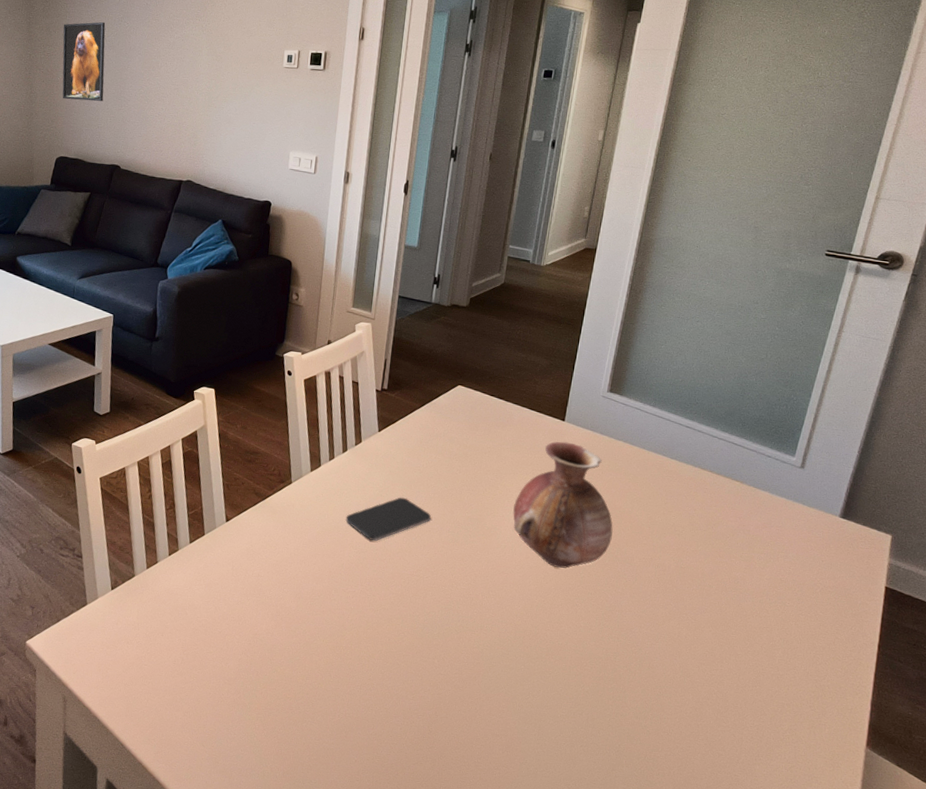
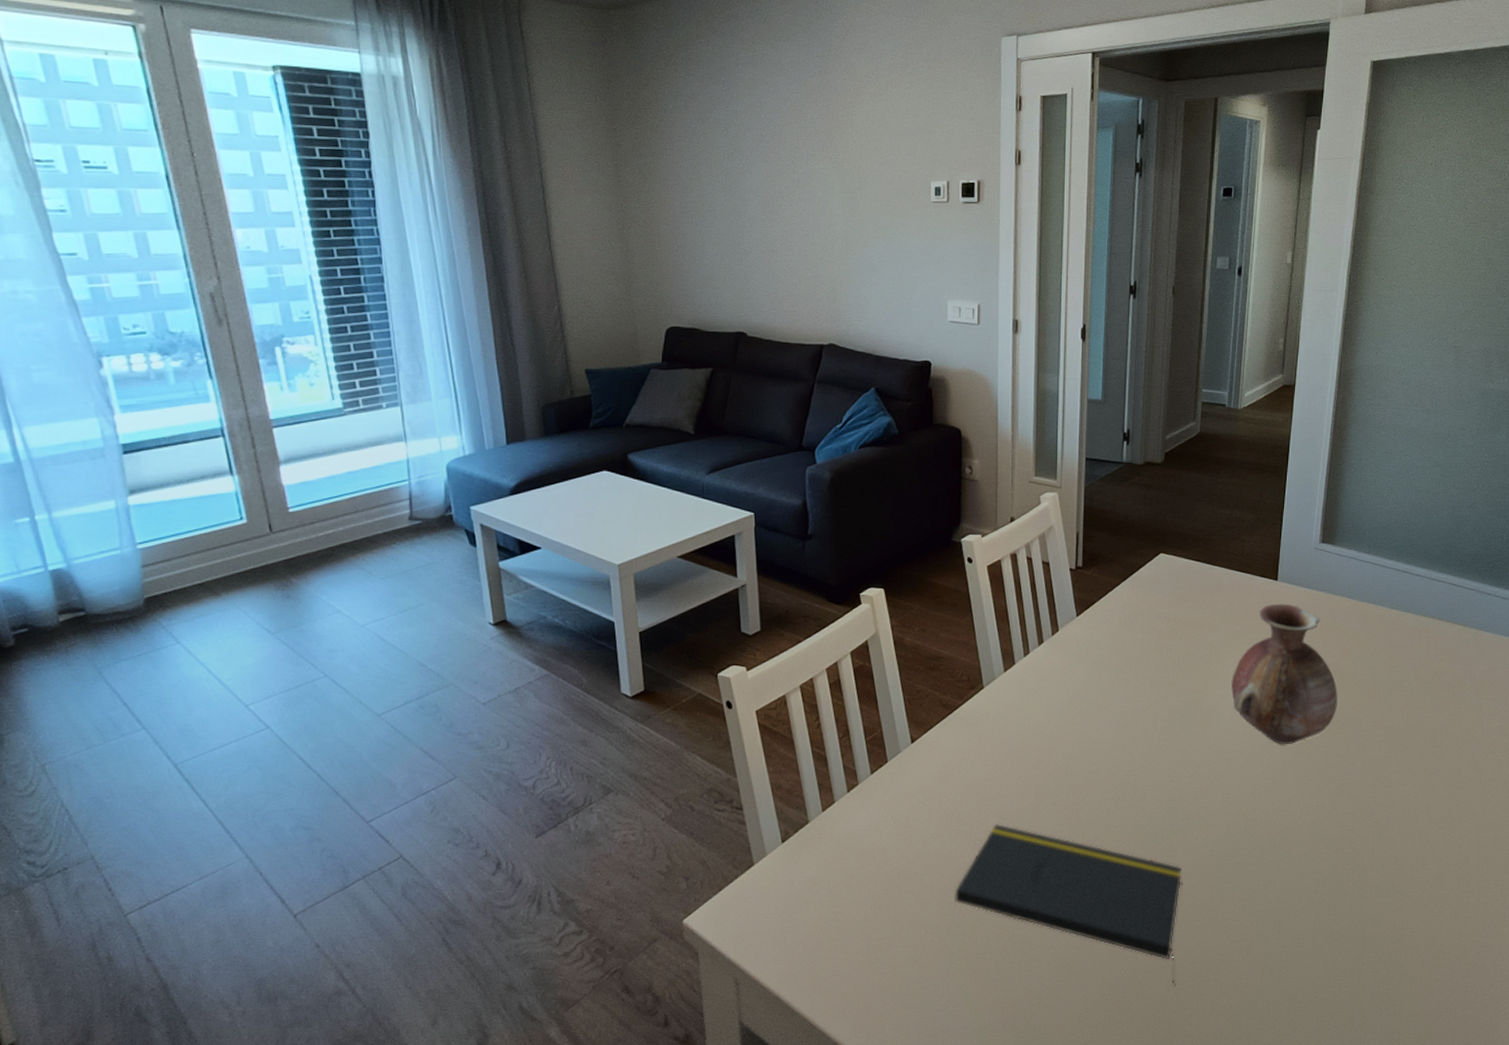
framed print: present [62,21,106,102] -> none [660,159,719,257]
notepad: none [251,600,453,766] -> present [955,823,1181,987]
smartphone: present [345,497,431,541] -> none [1048,688,1143,743]

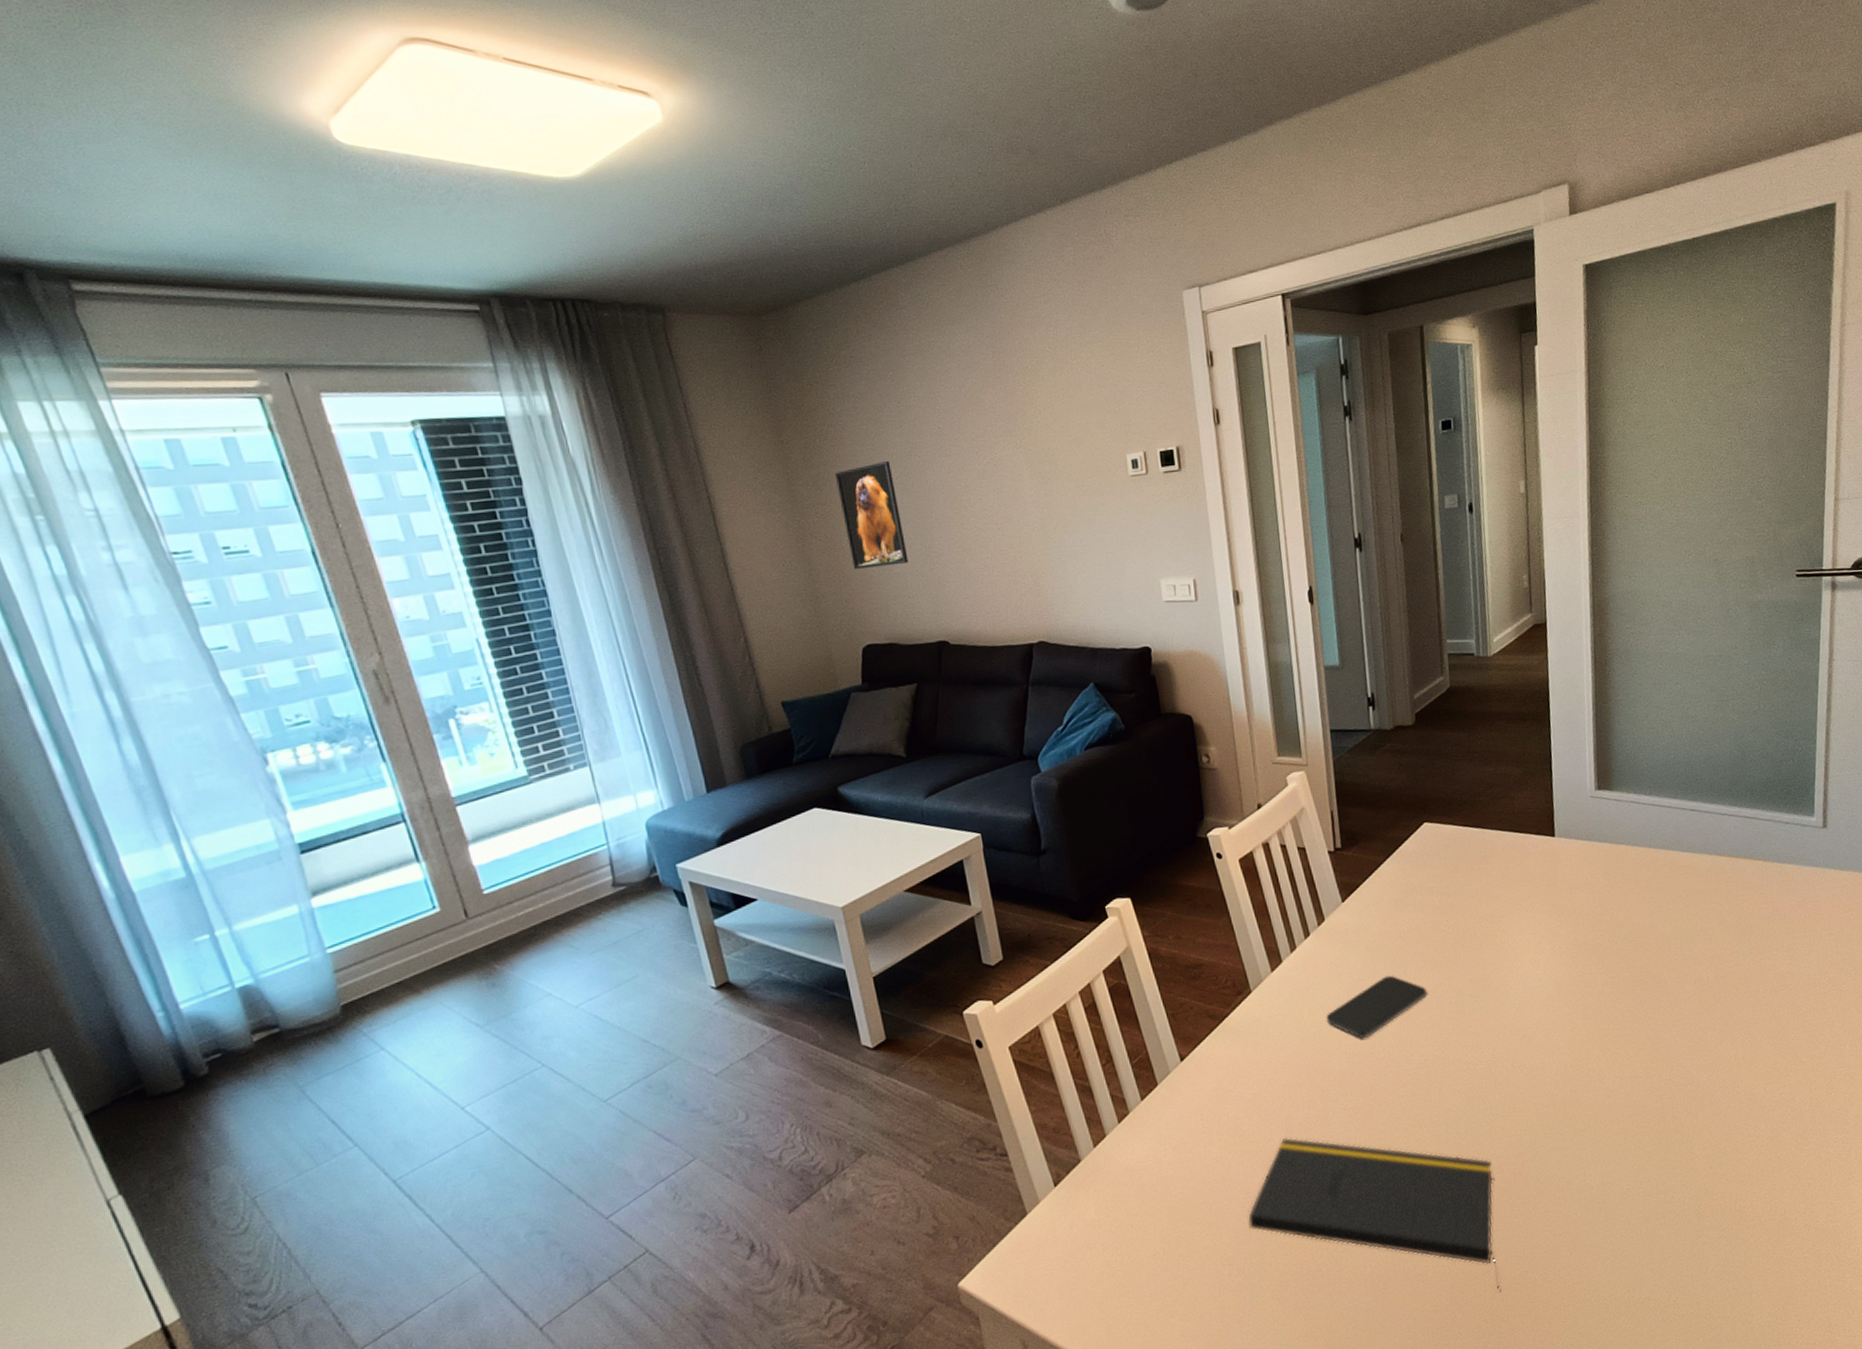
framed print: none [660,159,719,257] -> present [834,460,909,570]
smartphone: none [1048,688,1143,743] -> present [1326,975,1427,1039]
vase: present [1231,603,1338,744] -> none [1519,860,1638,1014]

